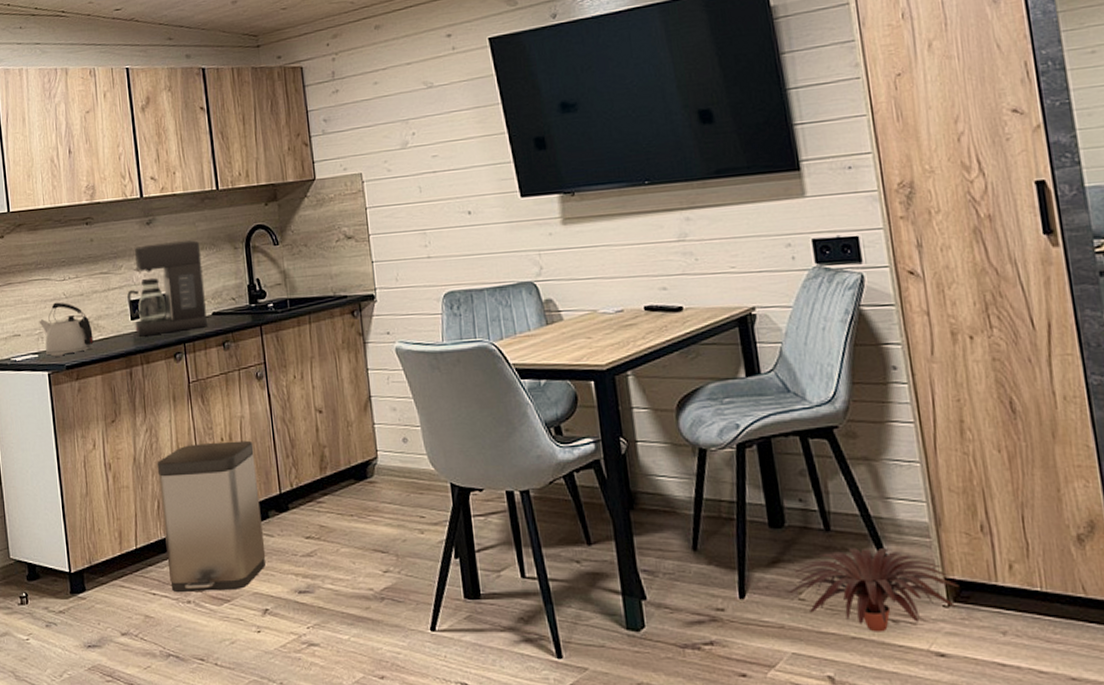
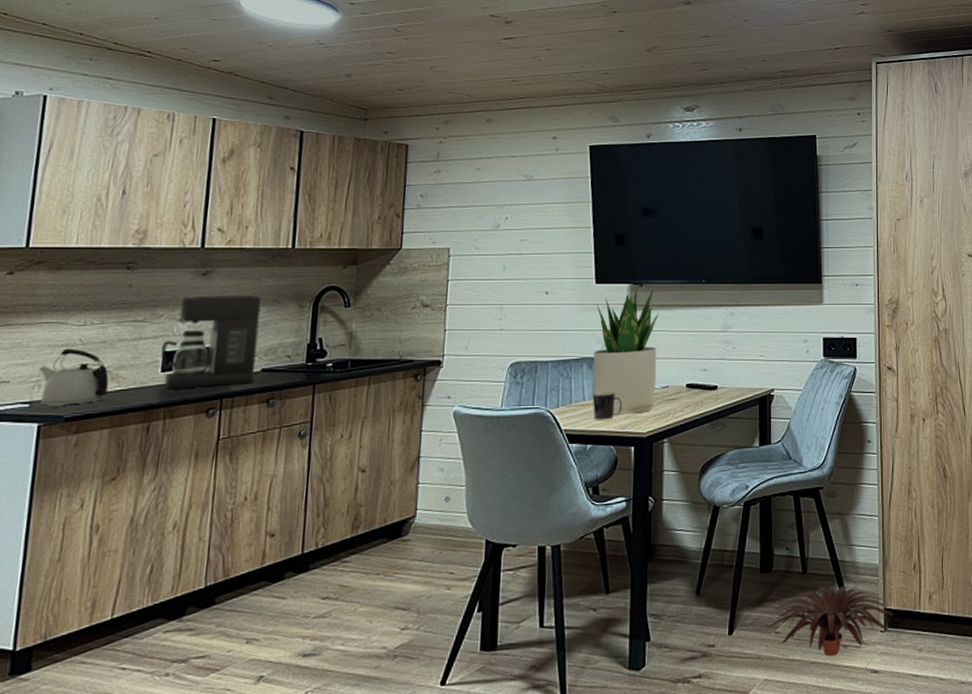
pedal bin: present [156,440,266,592] -> none [148,499,281,665]
planter: none [525,196,610,346] -> present [593,288,659,416]
mug: none [537,319,574,354] -> present [592,392,623,422]

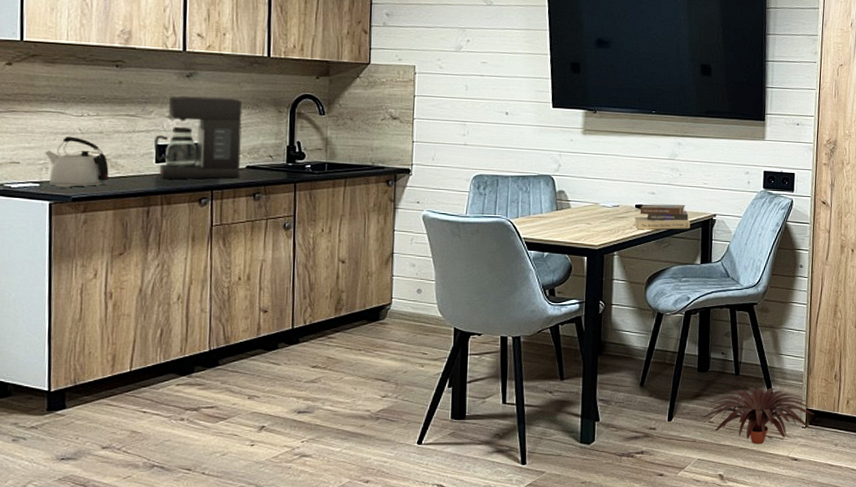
mug: present [592,392,623,422] -> none [549,207,577,233]
planter: present [593,288,659,416] -> none [549,114,612,229]
books: none [685,380,747,412] -> present [634,204,691,230]

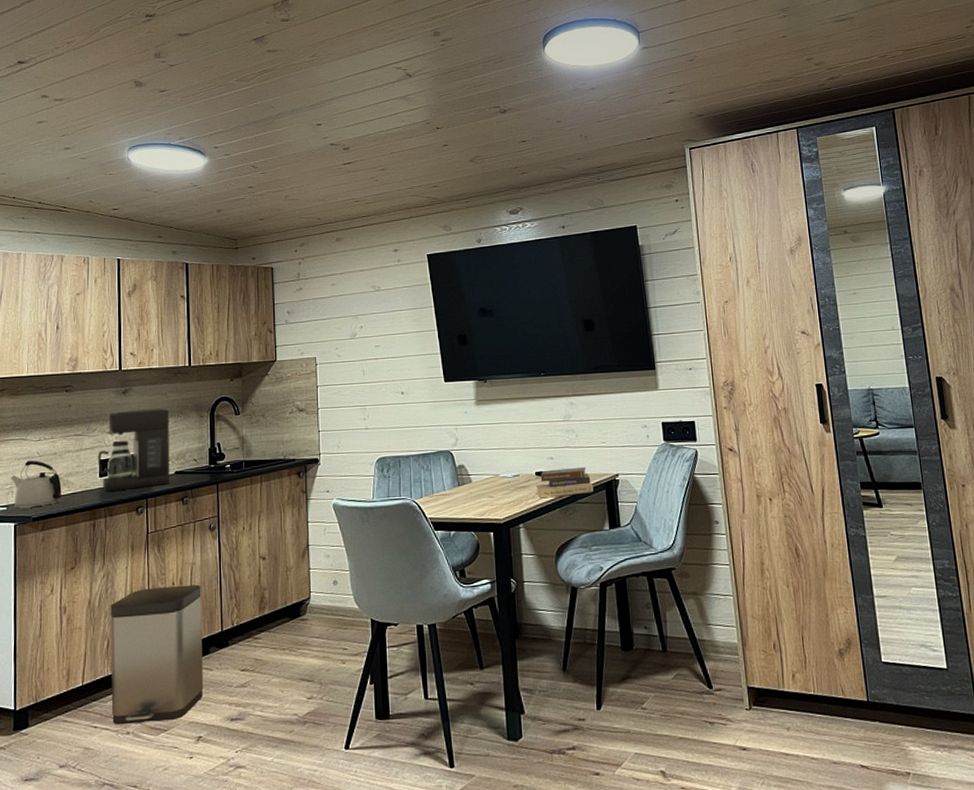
pedal bin: none [163,281,272,410] -> present [110,584,204,724]
plant: present [701,387,815,445] -> none [632,664,758,733]

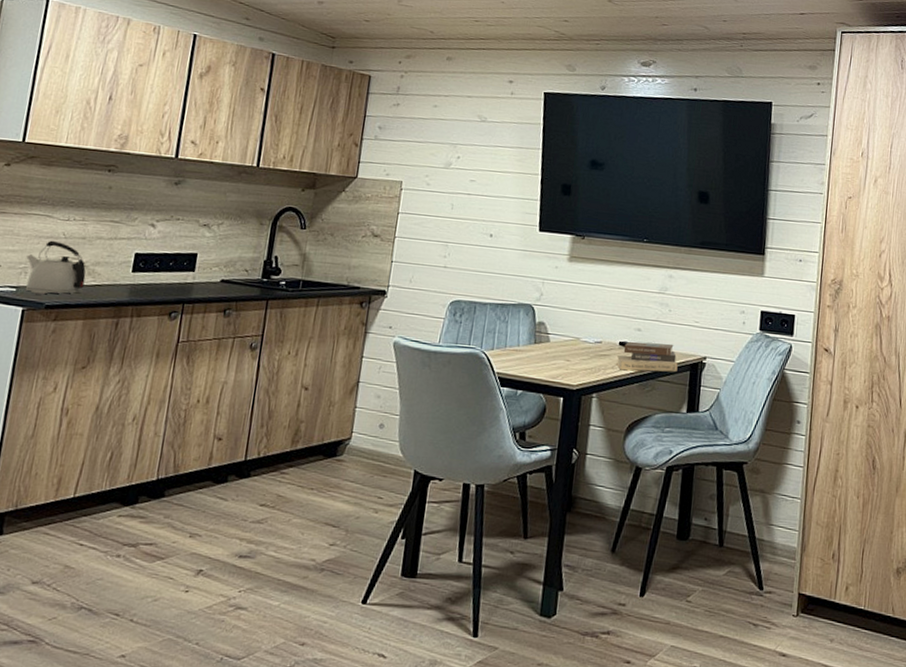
coffee maker: present [98,409,170,492] -> none [132,203,226,293]
pedal bin: present [110,584,204,724] -> none [103,401,230,548]

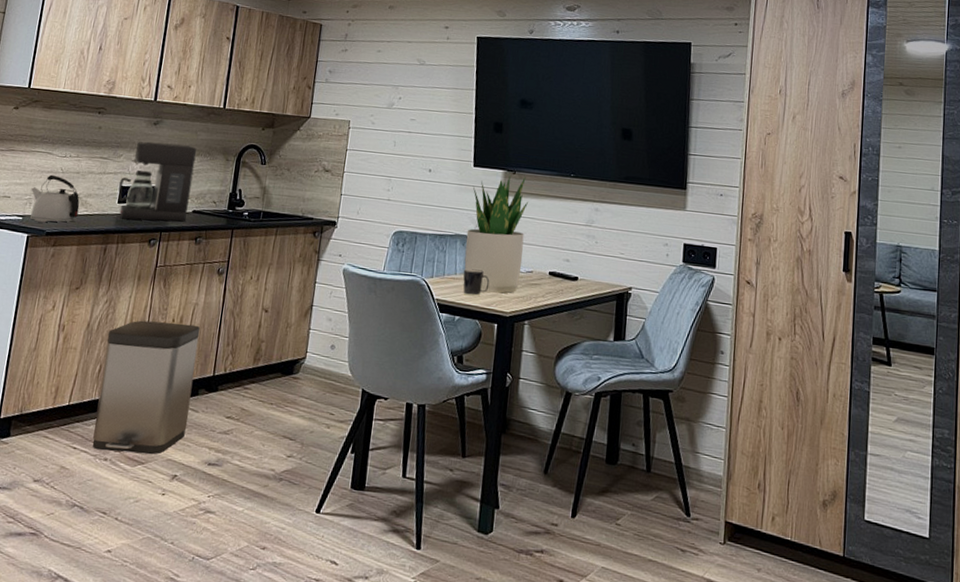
pedal bin: none [103,401,230,548] -> present [93,320,201,454]
coffee maker: none [132,203,226,293] -> present [118,142,197,222]
mug: none [526,339,556,370] -> present [463,268,490,297]
planter: none [528,240,599,366] -> present [464,175,529,294]
books: present [616,341,678,373] -> none [547,271,605,302]

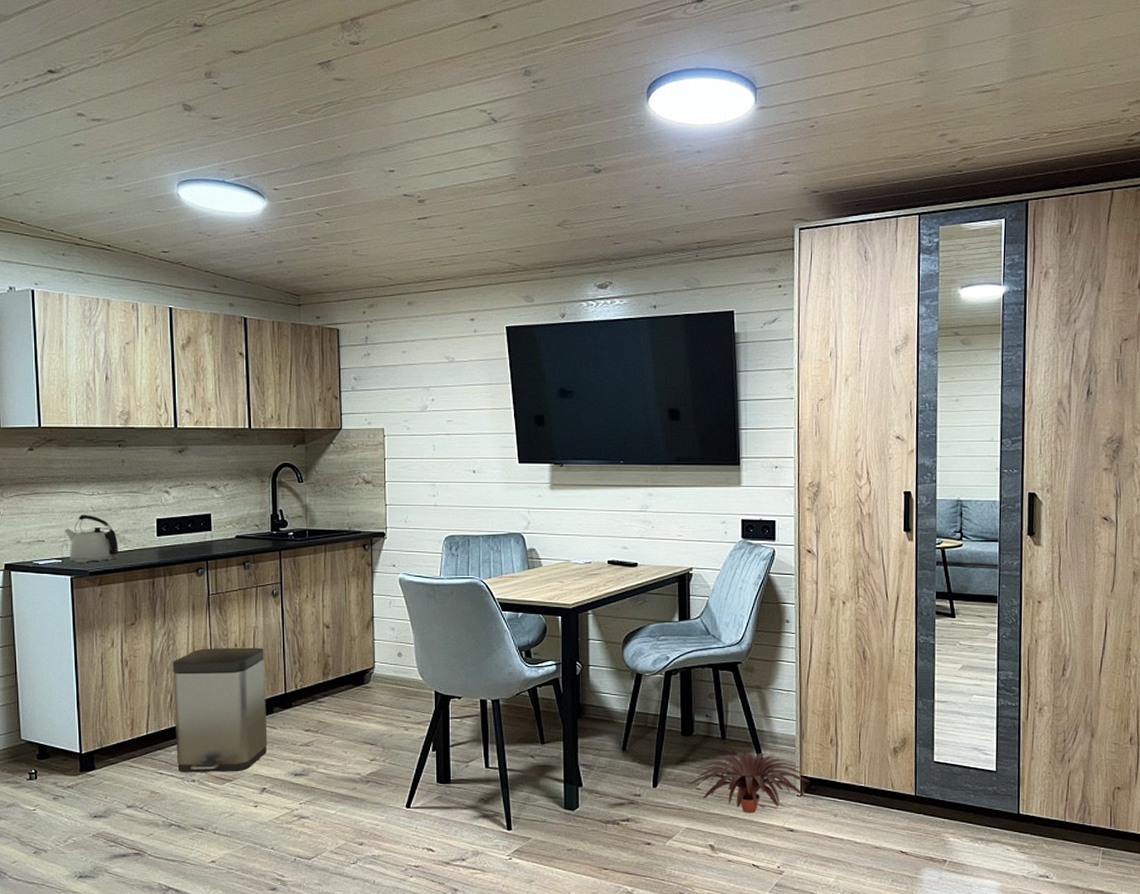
coffee maker: present [118,142,197,222] -> none [155,470,230,552]
mug: present [463,268,490,297] -> none [521,565,549,592]
planter: present [464,175,529,294] -> none [520,468,580,588]
plant: none [607,487,735,558] -> present [688,752,810,814]

